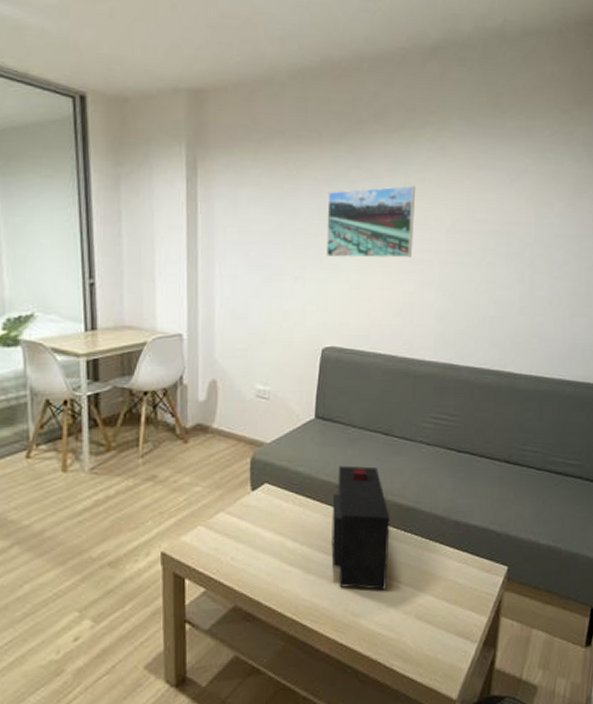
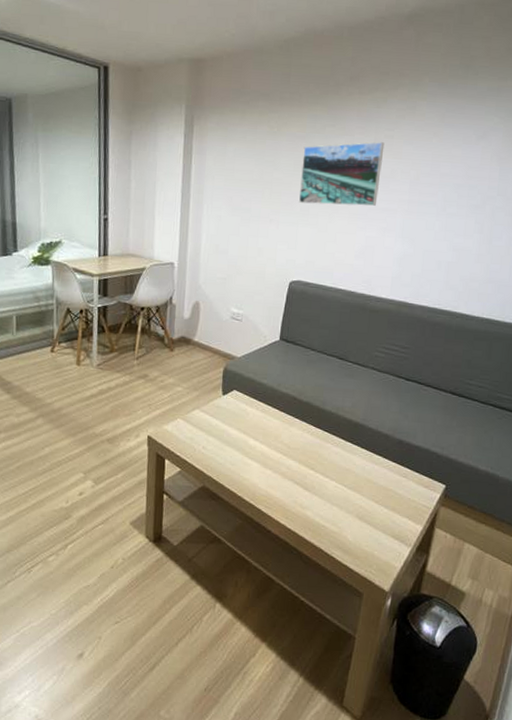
speaker: present [331,465,390,590] -> none [286,382,340,490]

